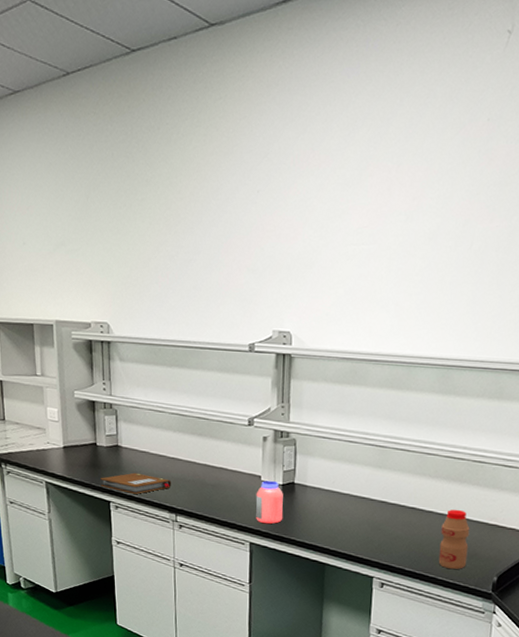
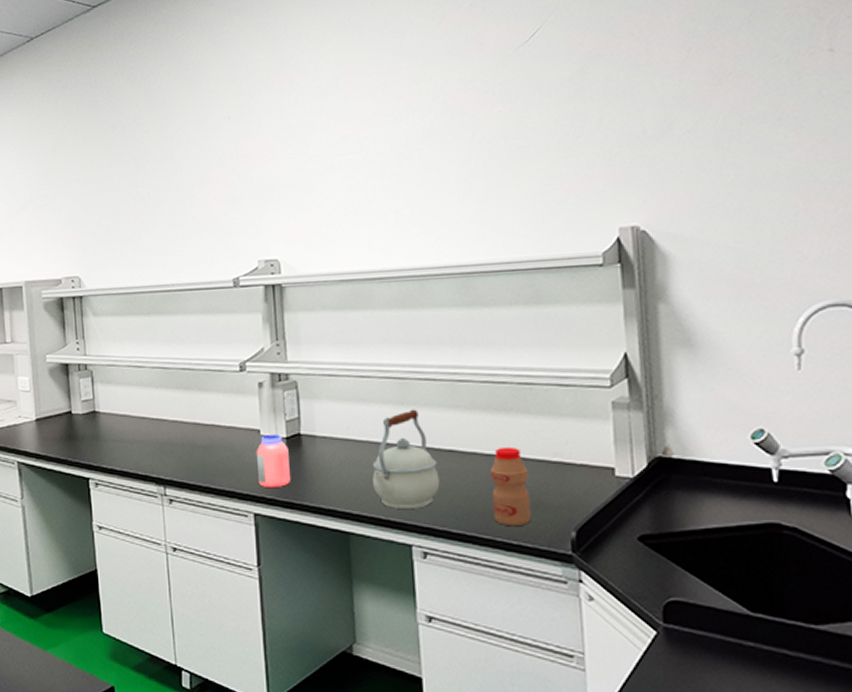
notebook: present [100,472,172,494] -> none [77,441,157,466]
kettle: none [348,472,402,550] -> present [372,409,440,509]

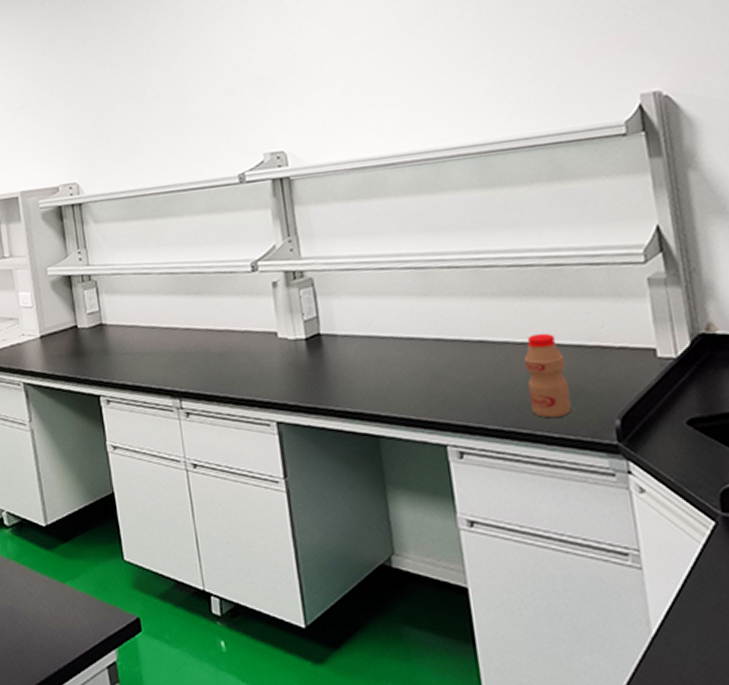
jar: present [256,435,291,487] -> none [274,336,314,393]
kettle: present [372,409,440,509] -> none [398,299,472,407]

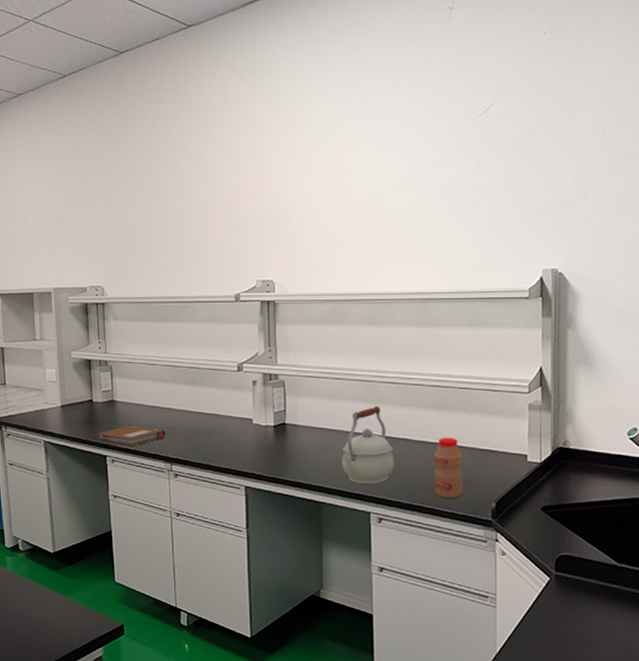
notebook: none [86,353,170,382] -> present [97,425,166,446]
kettle: none [398,299,472,407] -> present [342,406,394,484]

